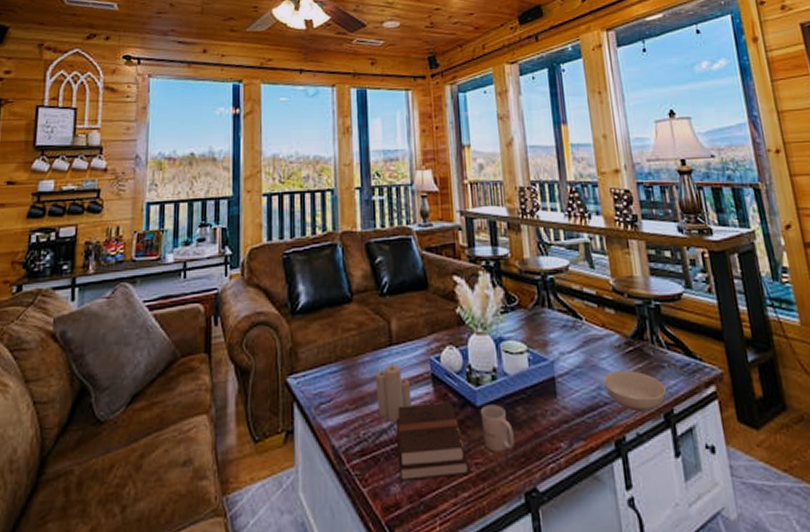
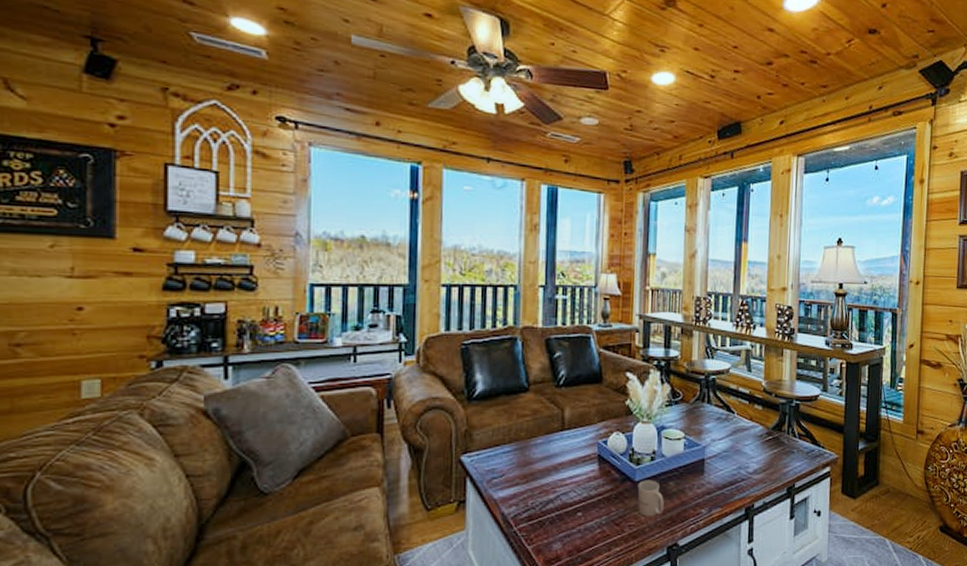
candle: present [375,363,412,423] -> none [545,446,578,495]
hardback book: present [397,402,470,482] -> none [561,478,624,540]
bowl: present [602,370,666,412] -> none [743,455,792,486]

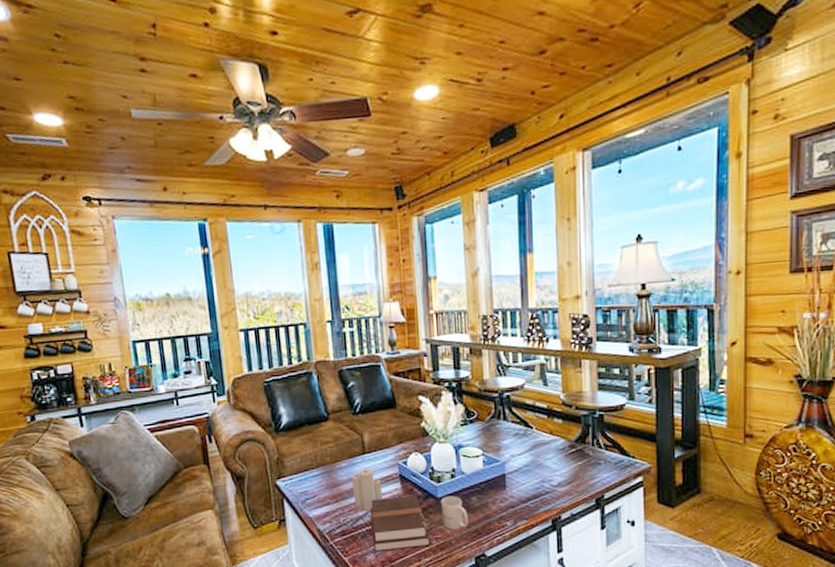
candle: none [545,446,578,495] -> present [351,468,383,512]
hardback book: none [561,478,624,540] -> present [370,495,431,552]

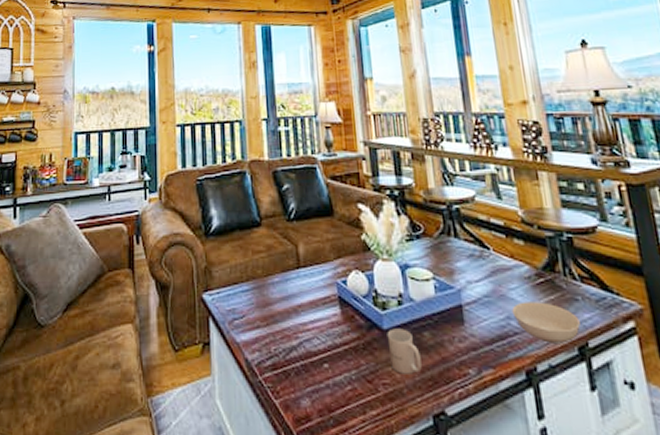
candle: present [351,468,383,512] -> none [284,285,320,341]
hardback book: present [370,495,431,552] -> none [306,324,378,397]
bowl: none [546,467,600,498] -> present [512,302,581,344]

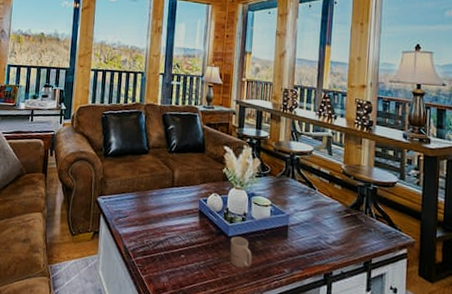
bowl: present [512,302,581,344] -> none [323,228,369,259]

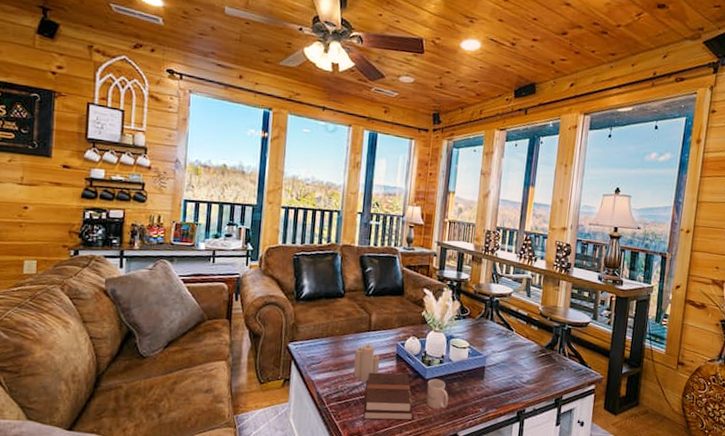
candle: none [158,199,184,238] -> present [353,343,380,383]
hardback book: none [168,227,218,278] -> present [363,372,414,421]

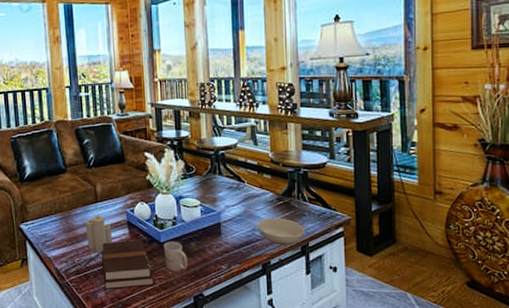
bowl: none [518,368,561,396] -> present [257,218,305,245]

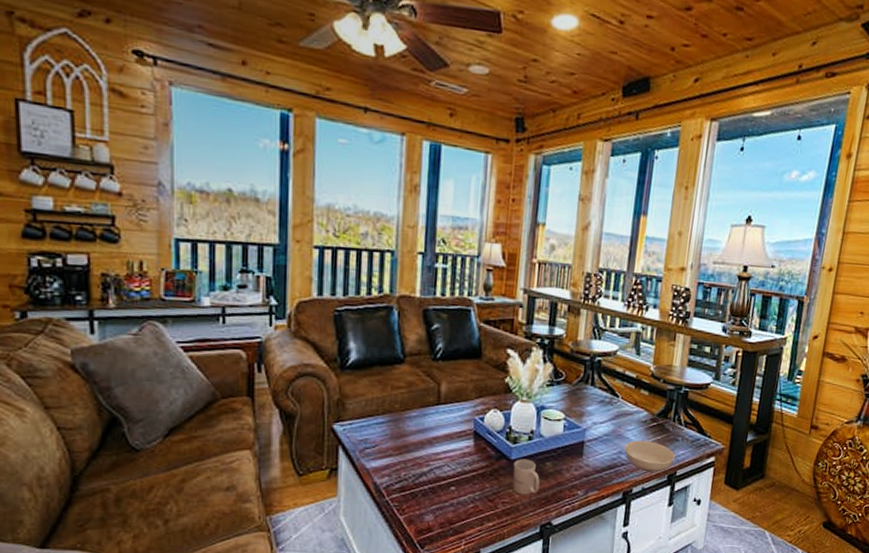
candle: present [85,214,113,254] -> none [419,420,453,468]
hardback book: present [102,240,155,290] -> none [433,454,497,513]

